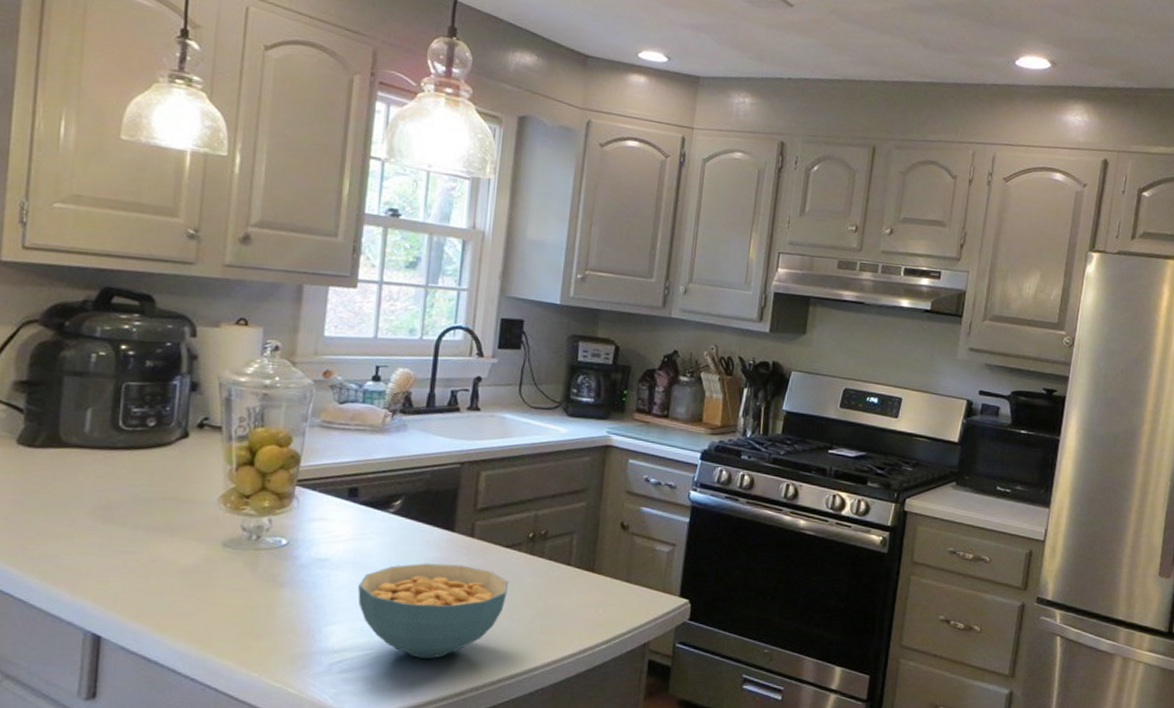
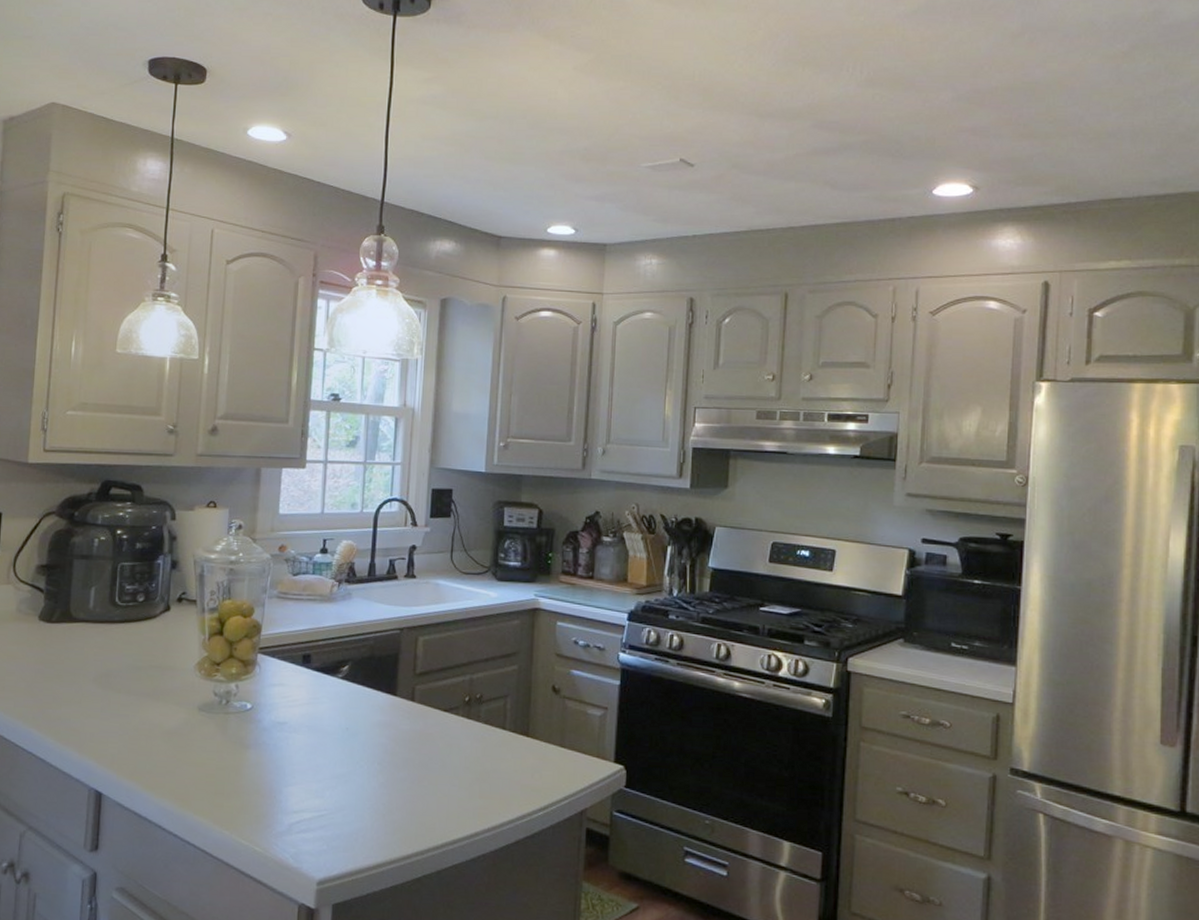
cereal bowl: present [358,563,509,659] -> none [313,726,448,821]

